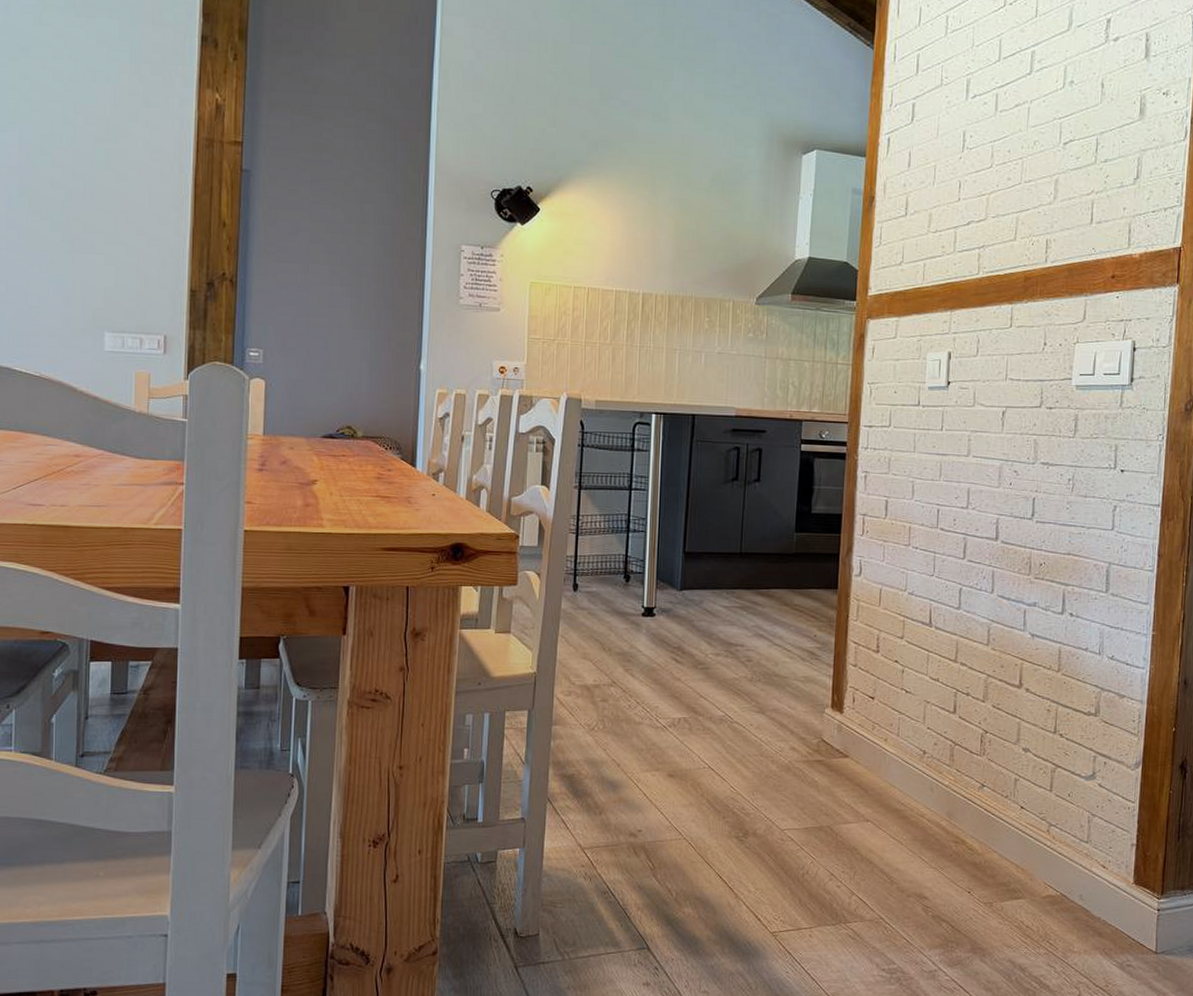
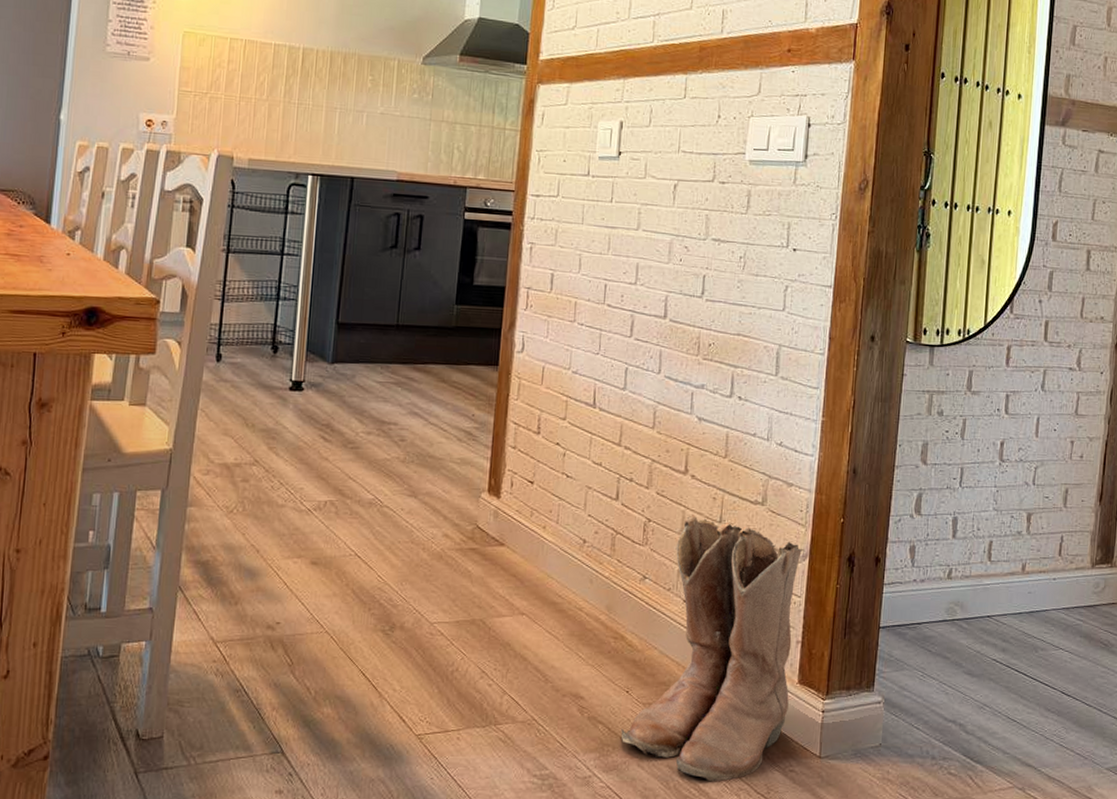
boots: none [964,725,1139,976] -> present [621,513,806,782]

